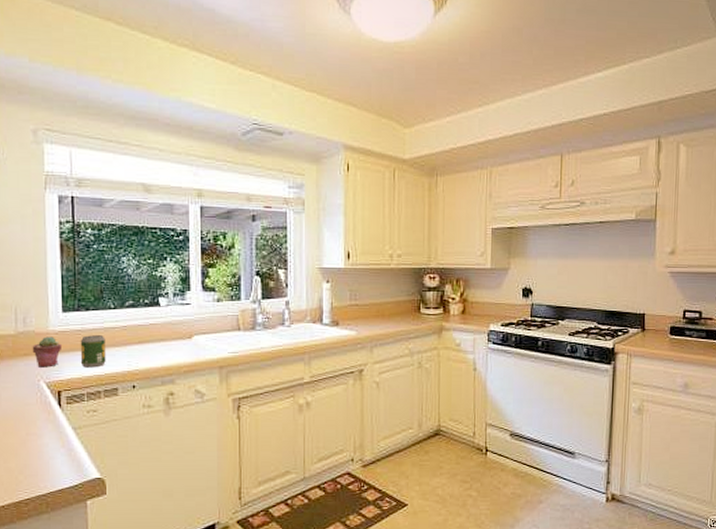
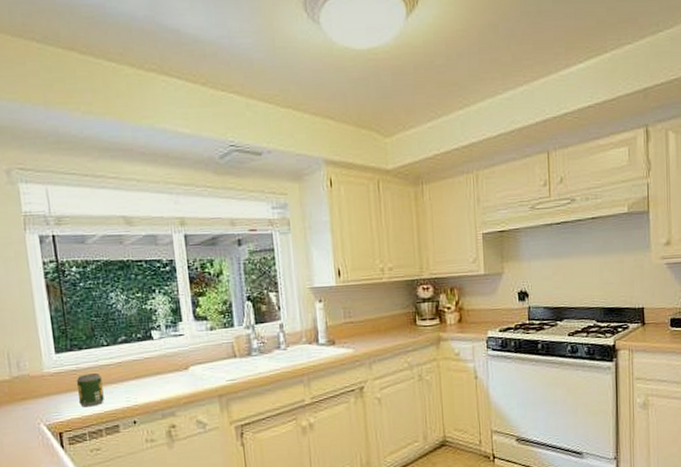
potted succulent: present [32,336,63,368] -> none [29,378,59,411]

